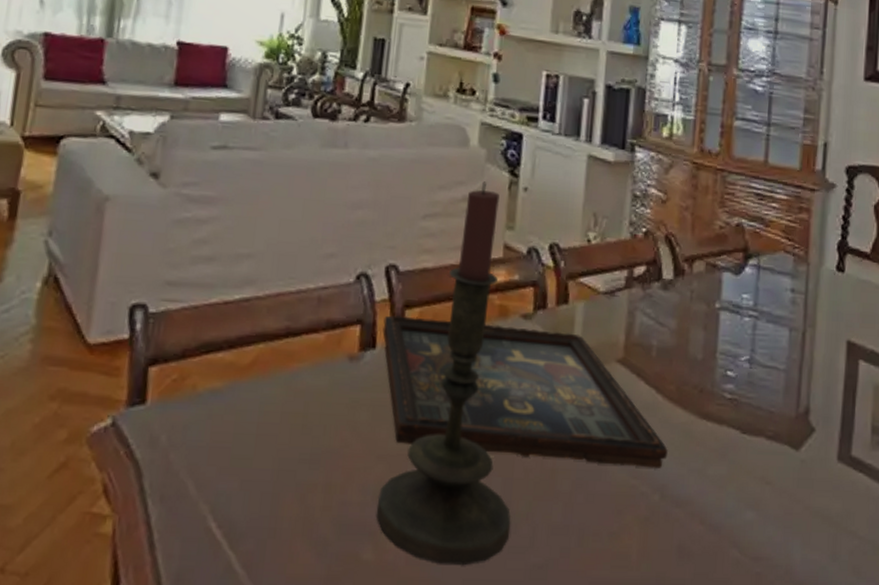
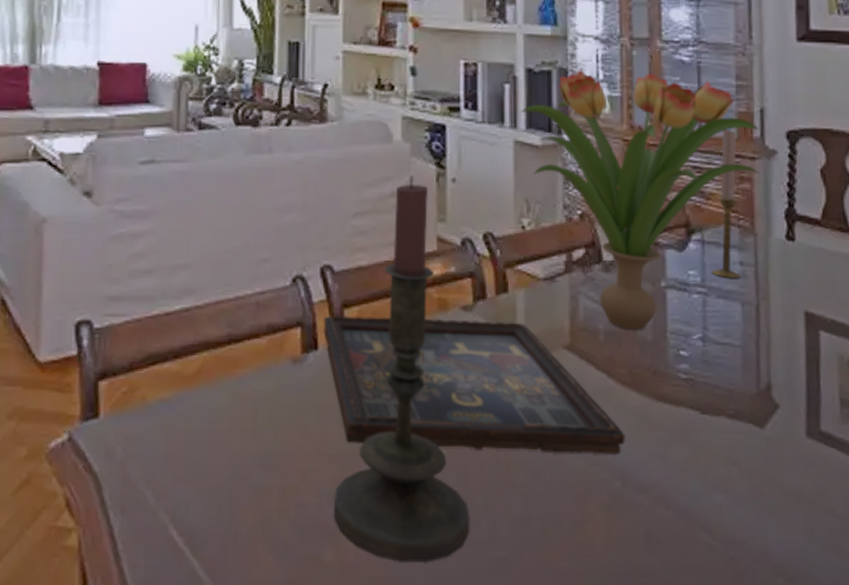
flower arrangement: none [596,91,821,349] -> present [520,70,761,331]
candlestick: none [764,160,800,304] -> present [712,129,741,278]

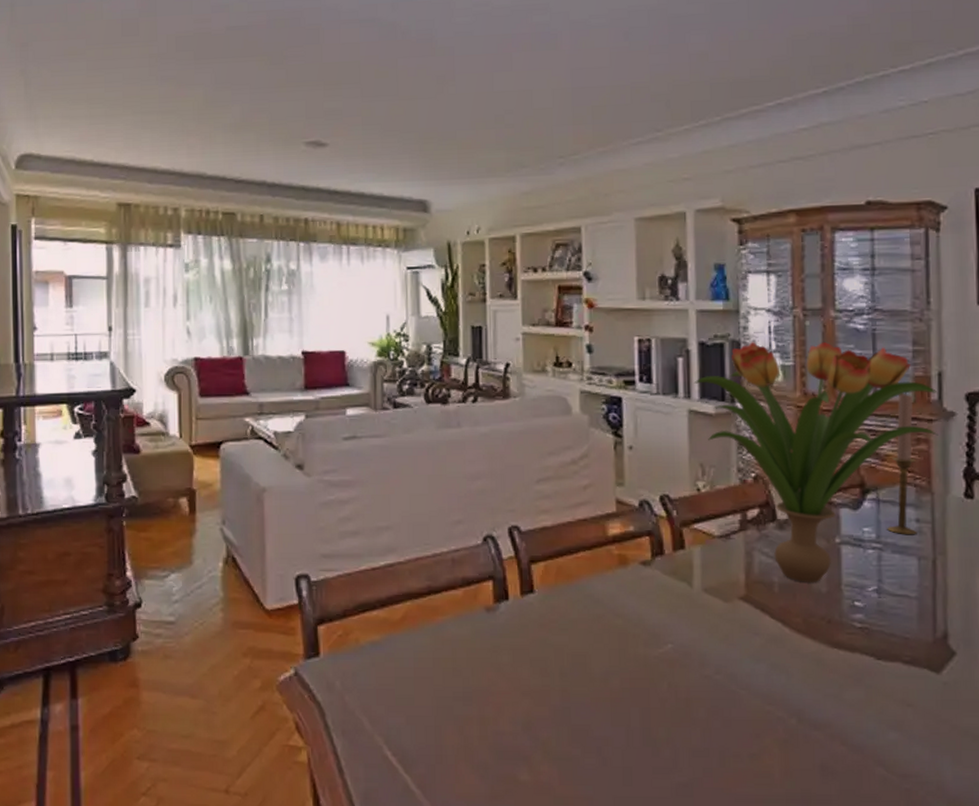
decorative tray: present [323,316,625,454] -> none [513,570,801,695]
candle: present [333,175,470,563] -> none [527,444,653,785]

